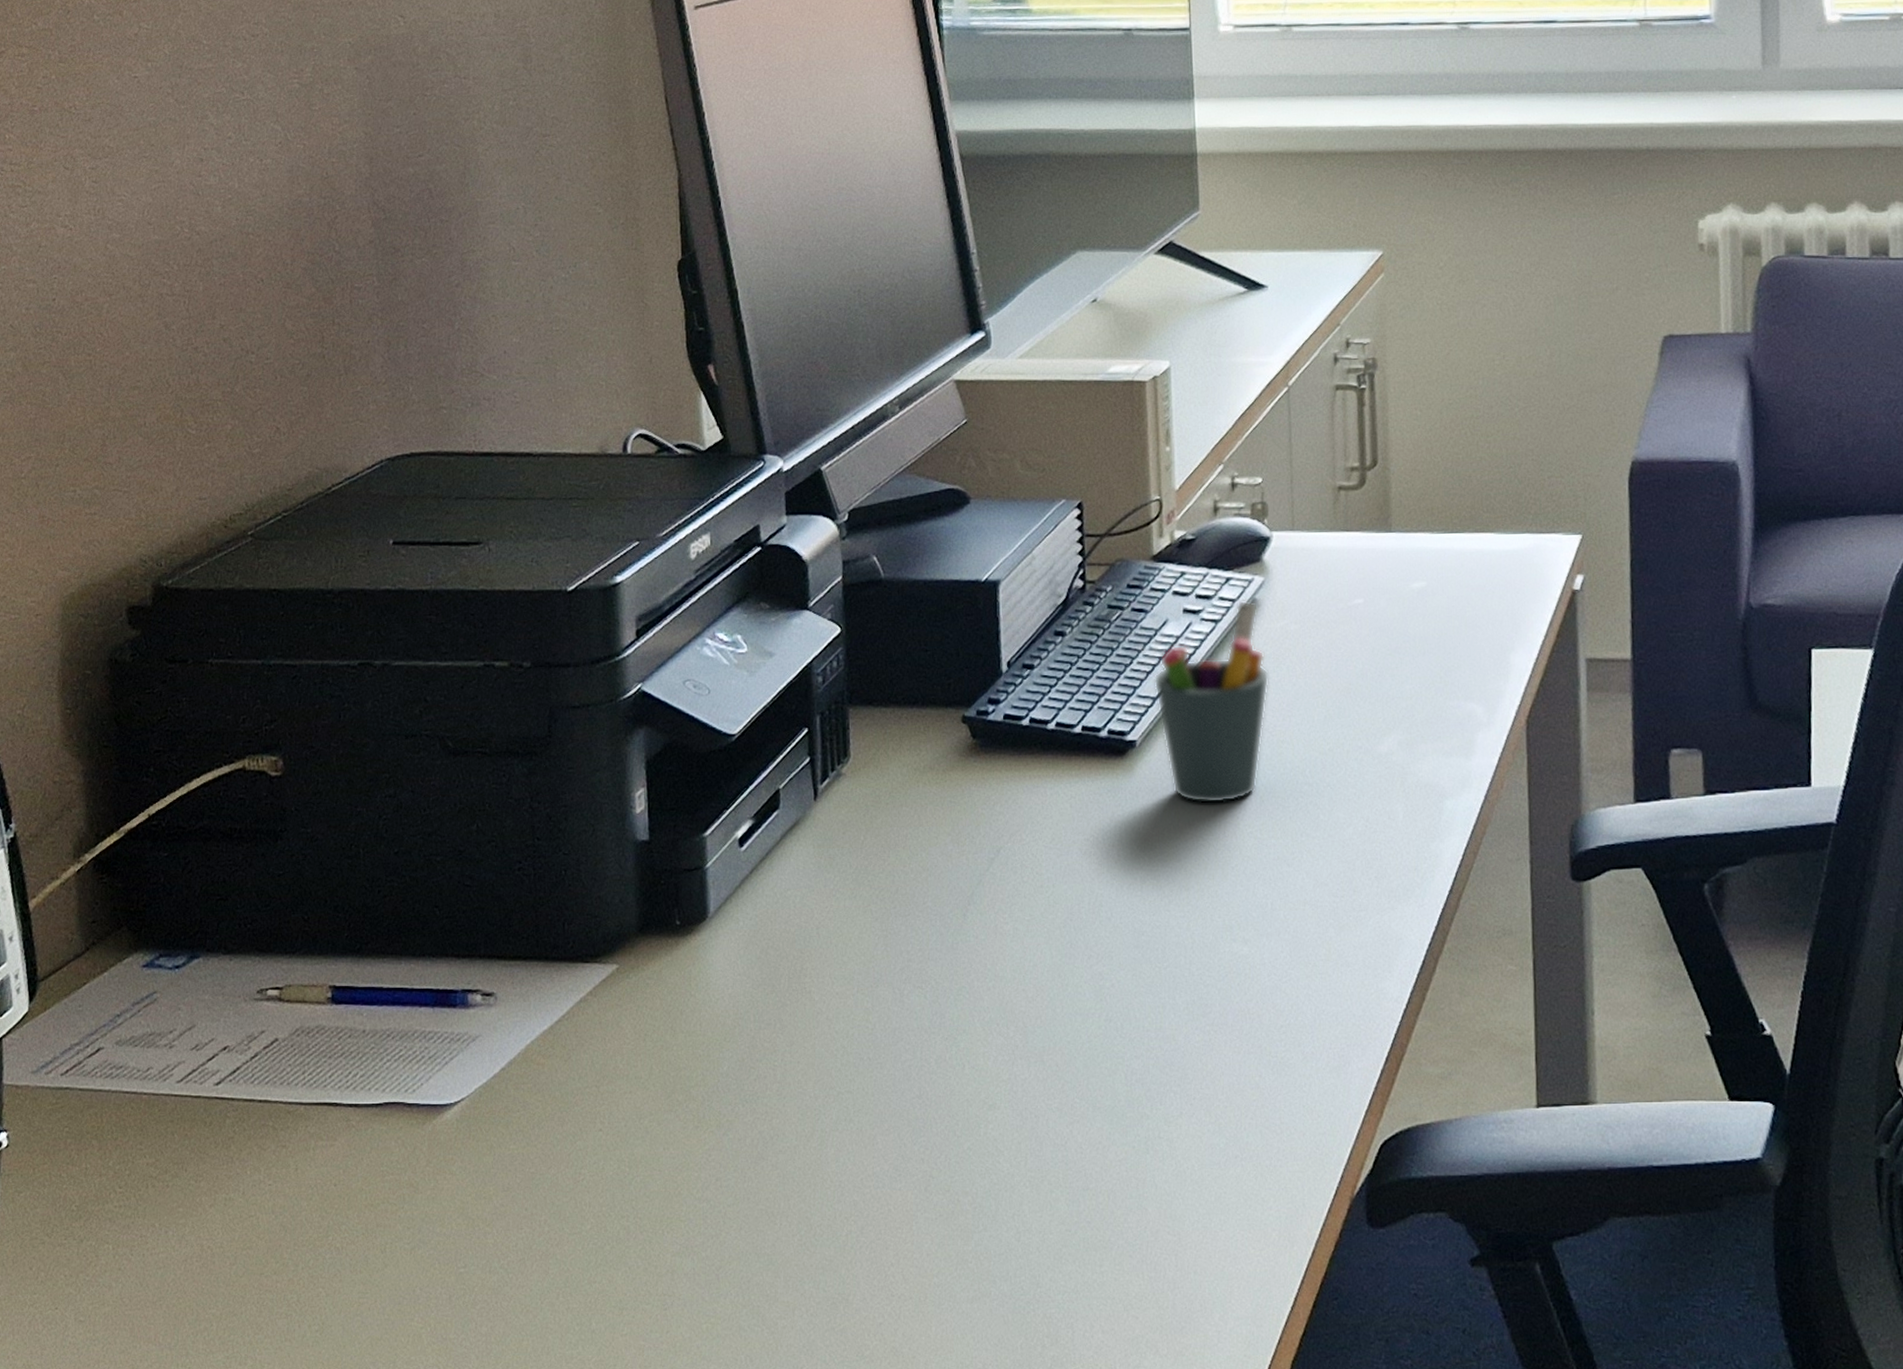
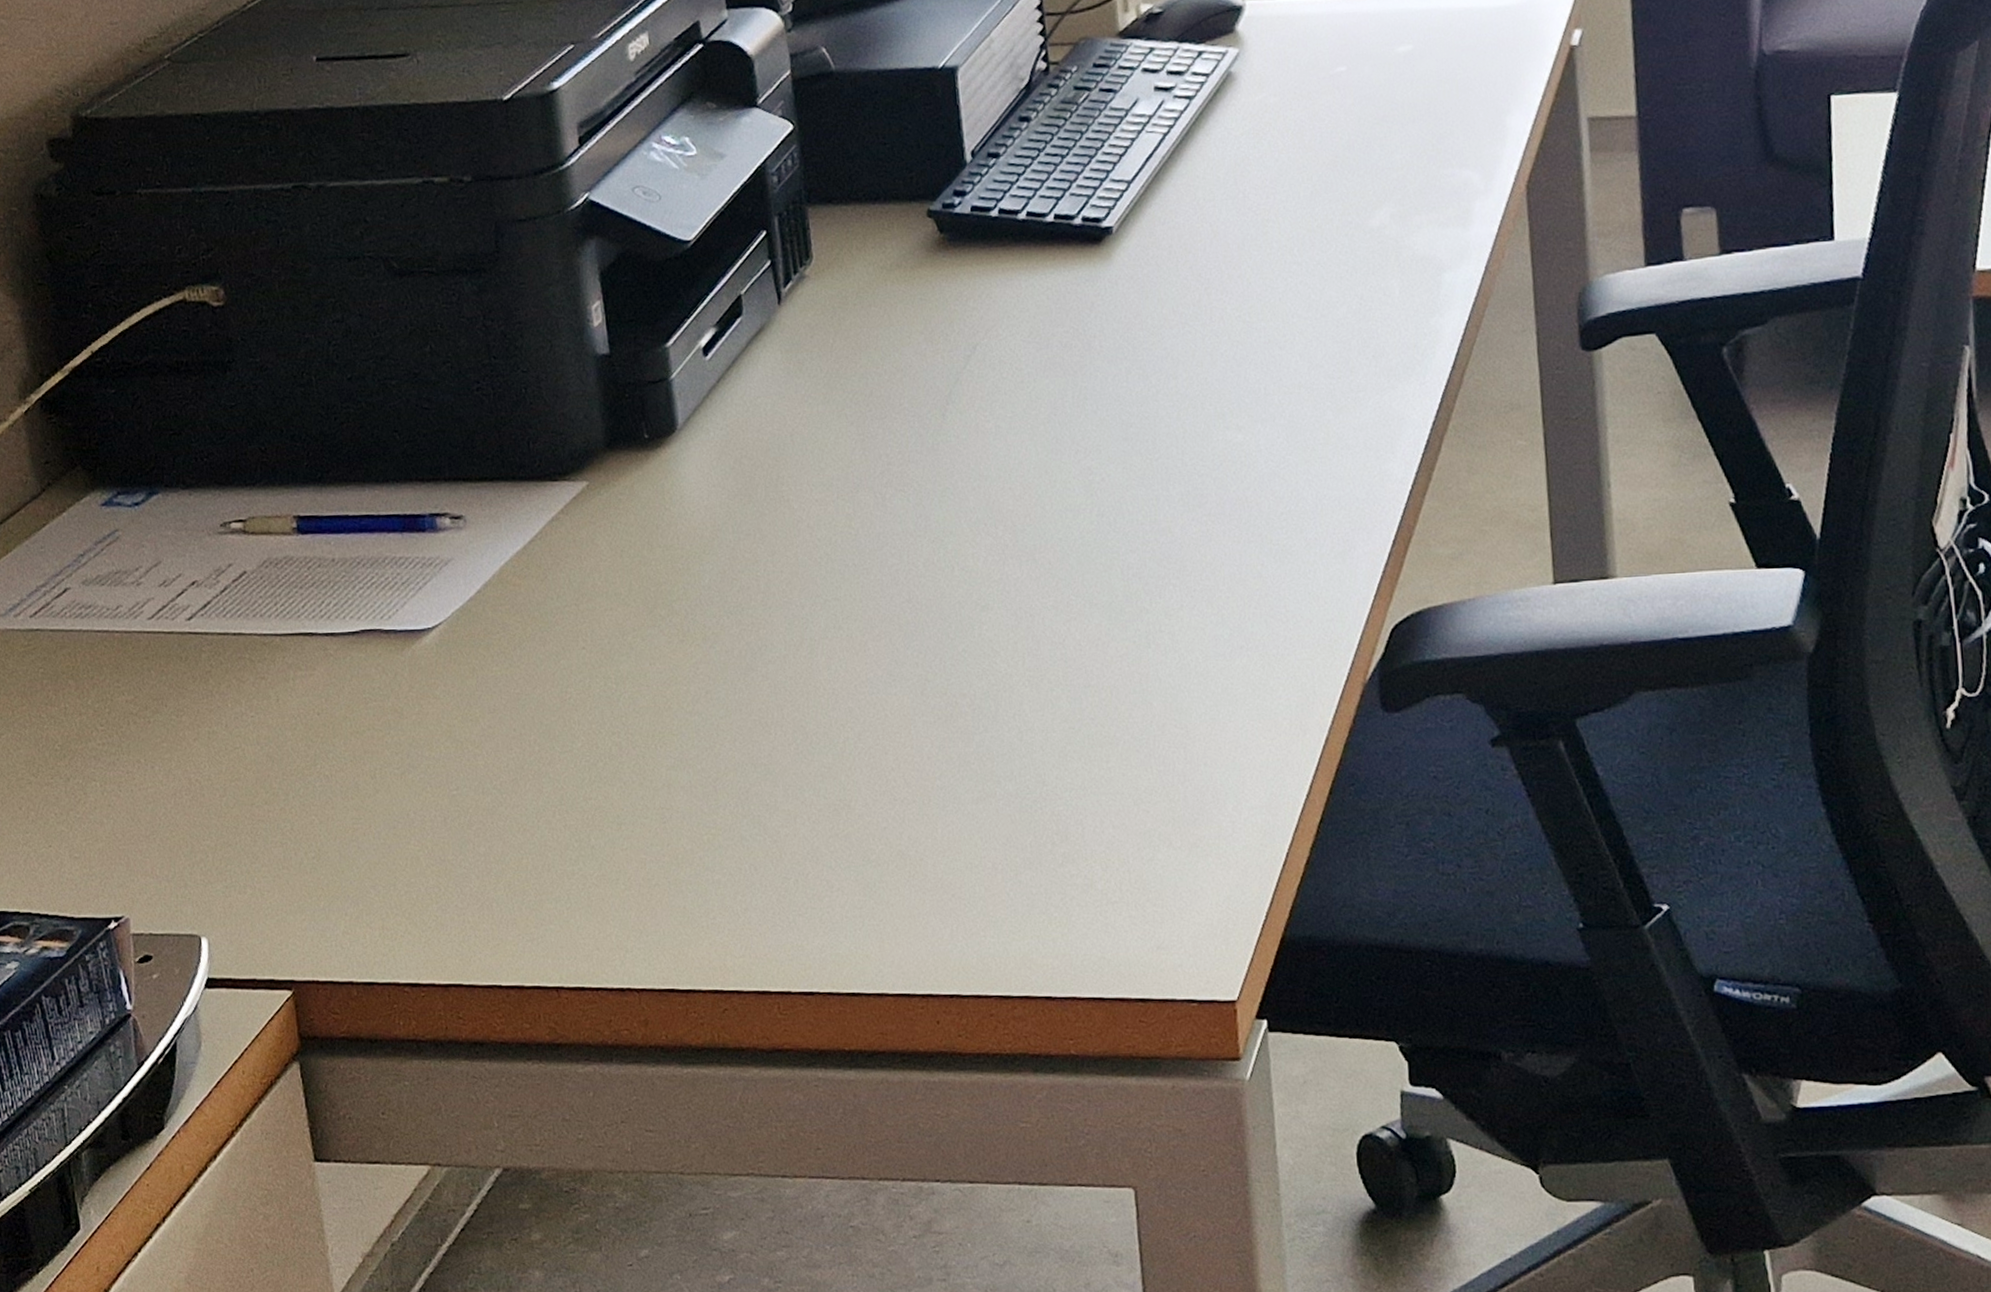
pen holder: present [1154,600,1269,804] -> none [1127,74,1250,289]

